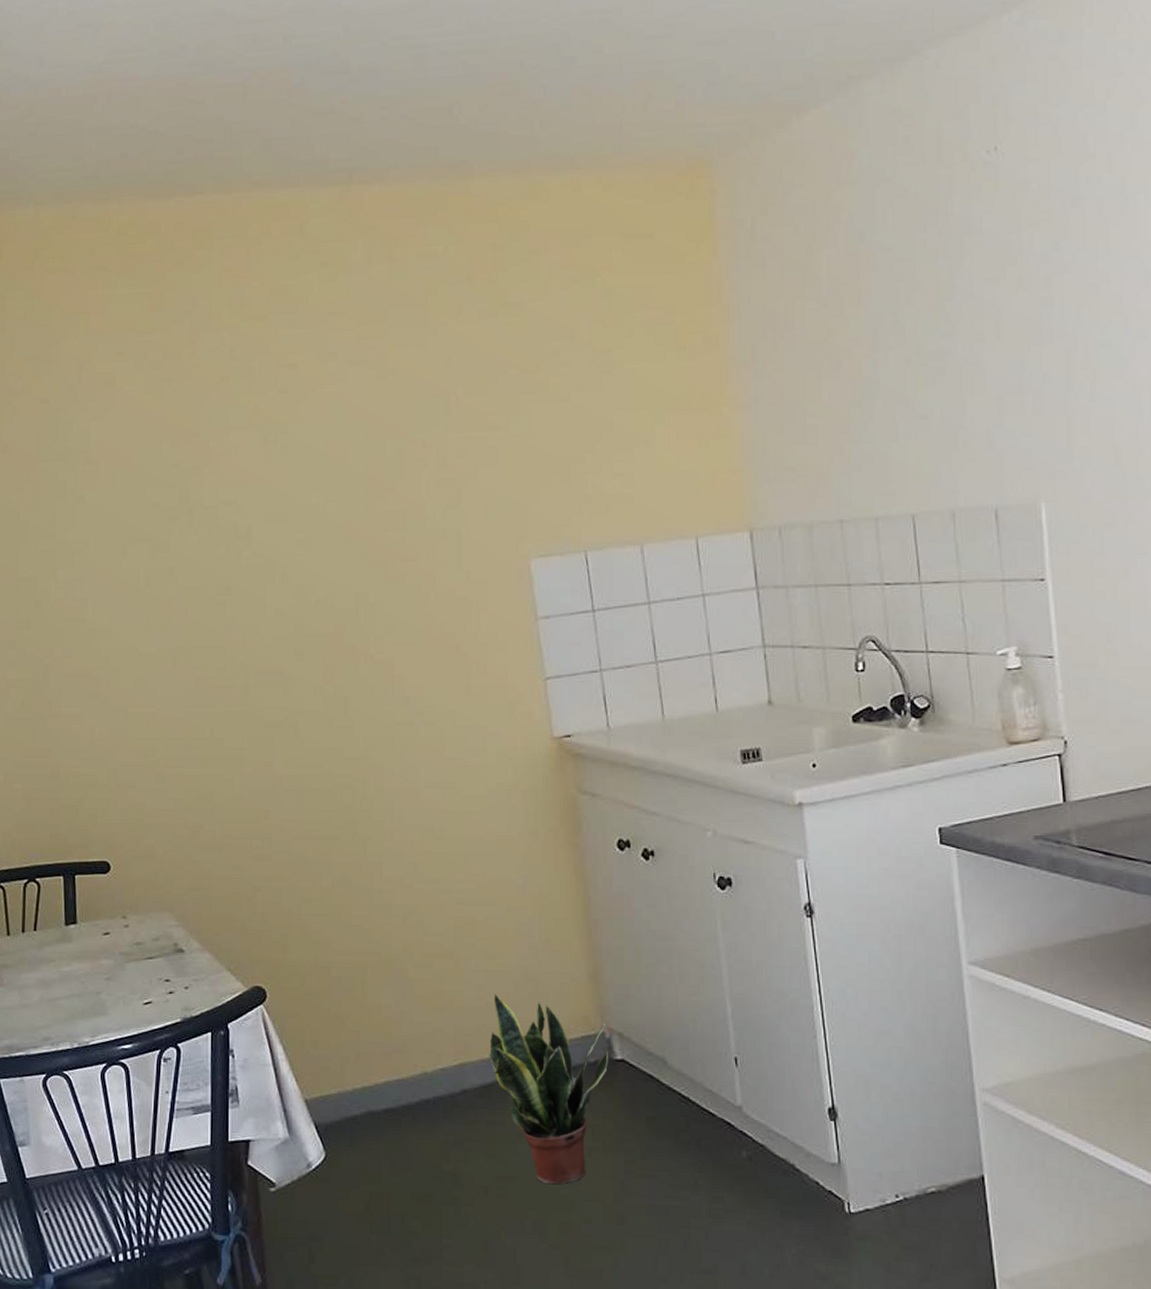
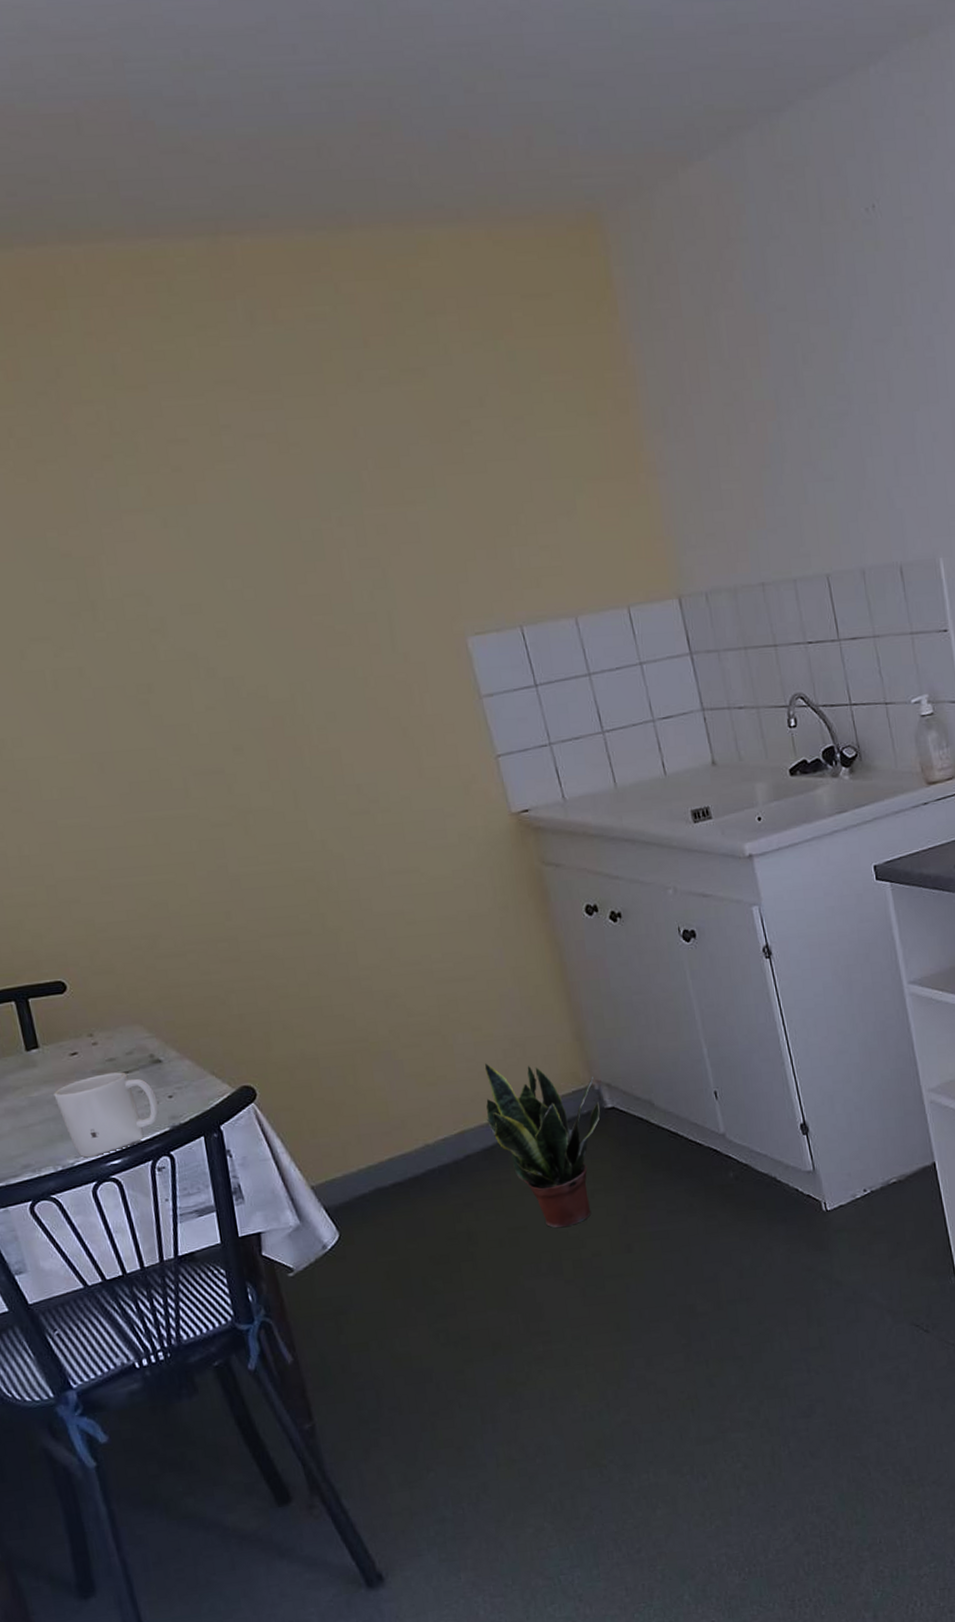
mug: none [82,957,175,1039] -> present [53,1072,159,1158]

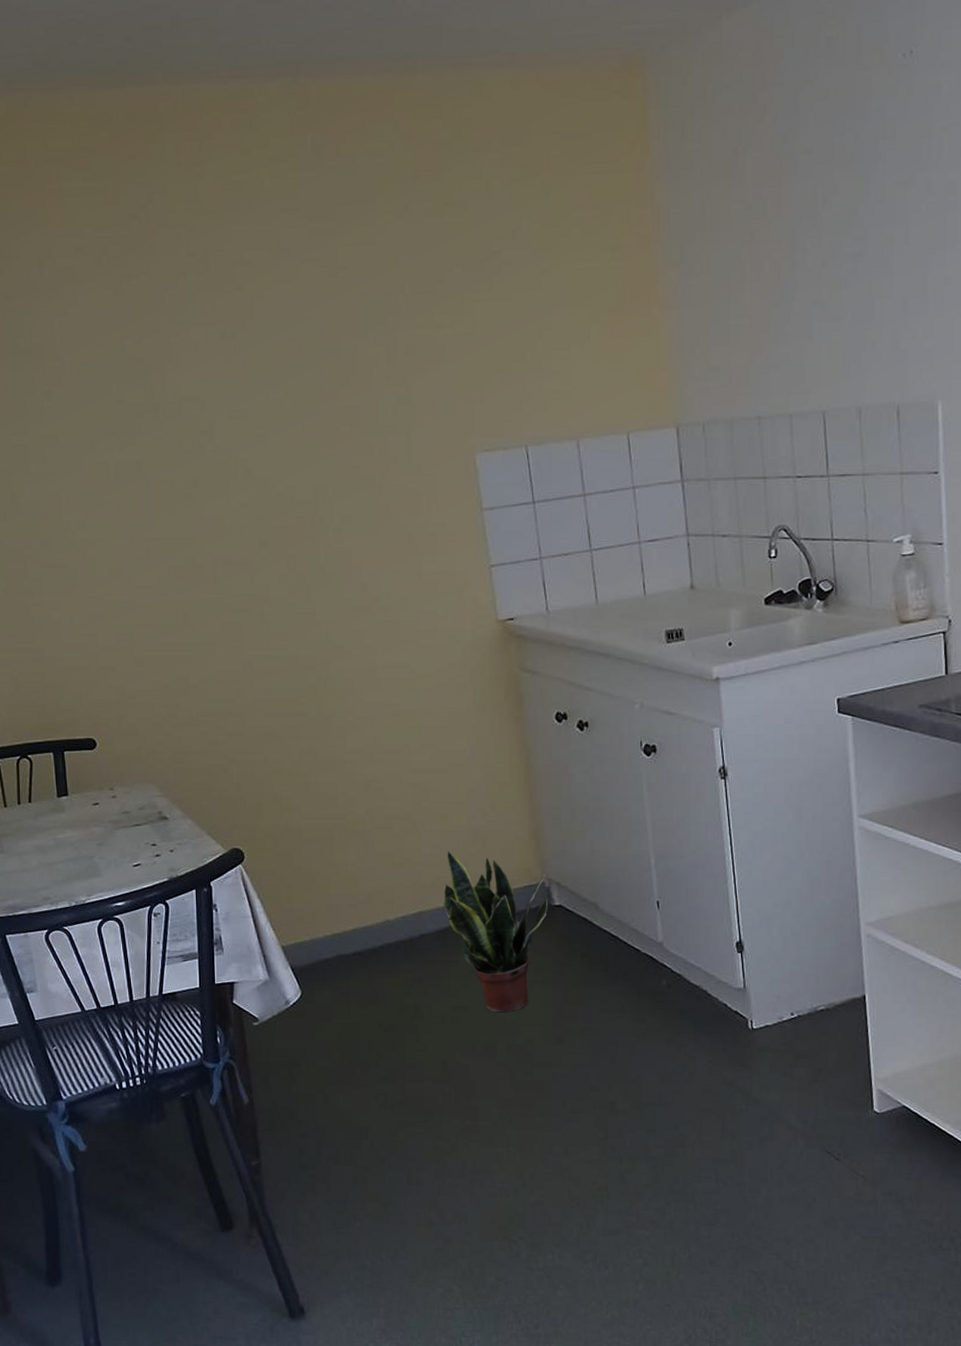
mug: present [53,1072,159,1158] -> none [75,824,161,897]

